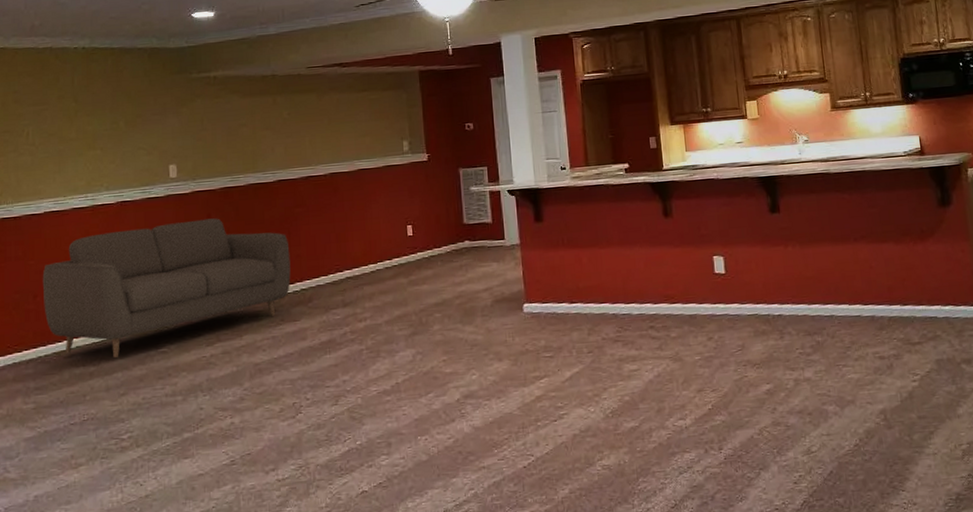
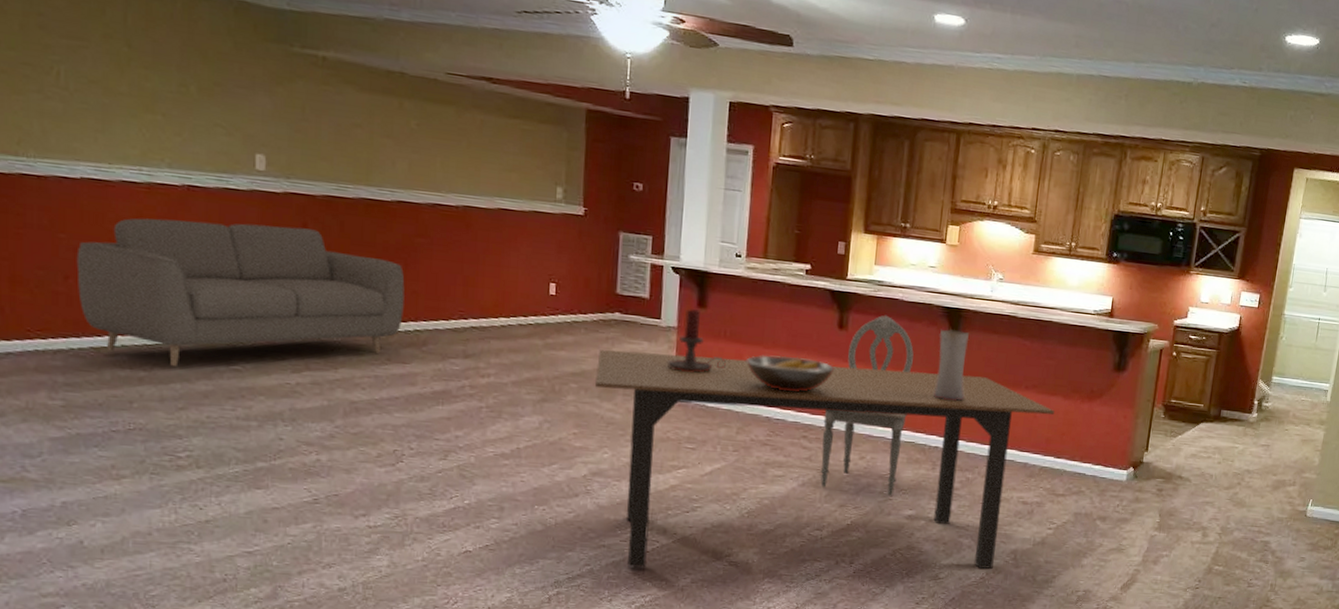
dining table: none [455,237,889,486] -> present [595,350,1054,569]
candle holder: none [515,224,568,285] -> present [666,309,726,373]
fruit bowl: none [585,250,668,286] -> present [745,354,835,392]
dining chair: none [665,195,748,375] -> present [820,314,914,496]
vase: none [759,196,797,267] -> present [932,329,969,401]

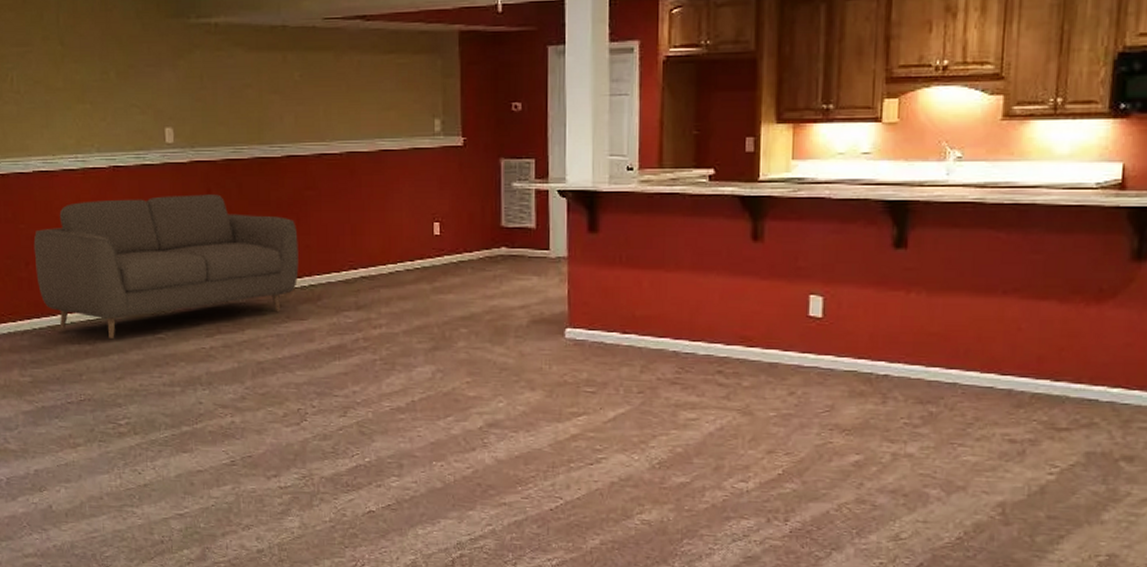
dining table: present [595,350,1054,569] -> none [486,283,1047,528]
candle holder: present [666,309,726,373] -> none [558,235,623,306]
fruit bowl: present [745,354,835,392] -> none [645,278,751,319]
dining chair: present [820,314,914,496] -> none [741,218,849,438]
vase: present [932,329,969,401] -> none [877,228,920,317]

